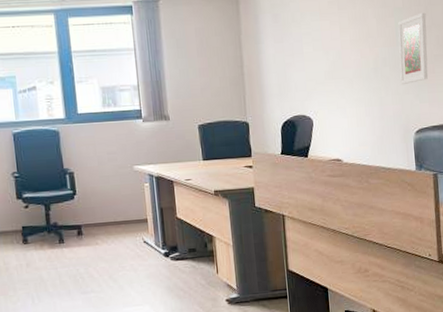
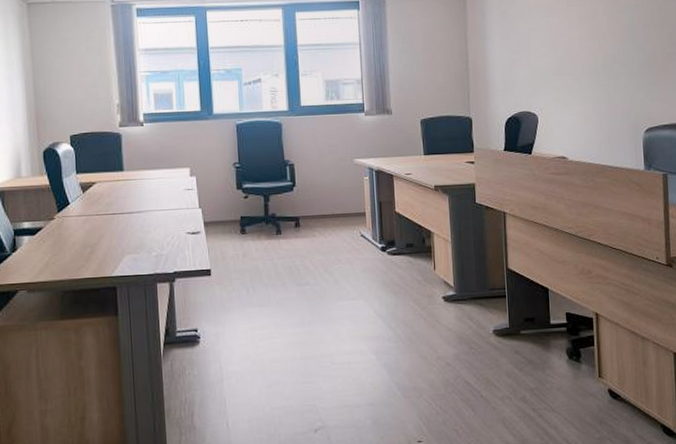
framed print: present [398,12,428,85] -> none [629,9,660,83]

